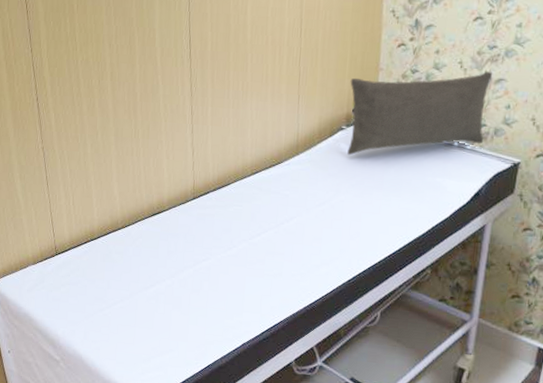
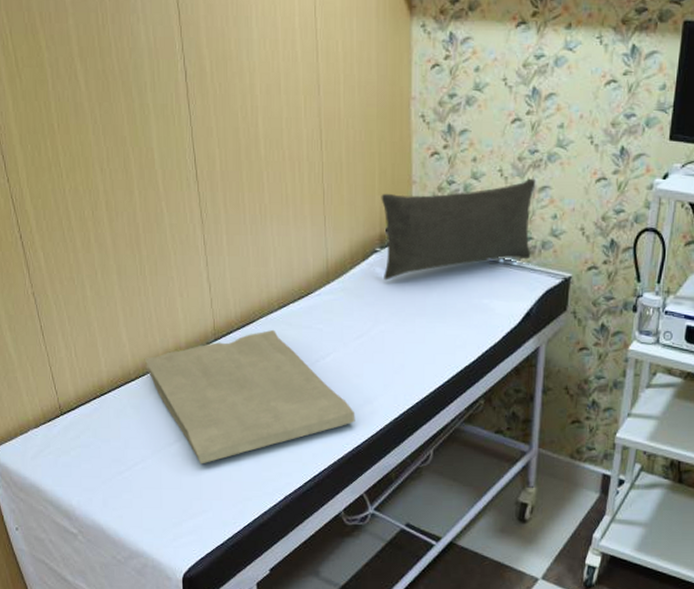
towel: none [131,192,312,308] -> present [144,329,355,464]

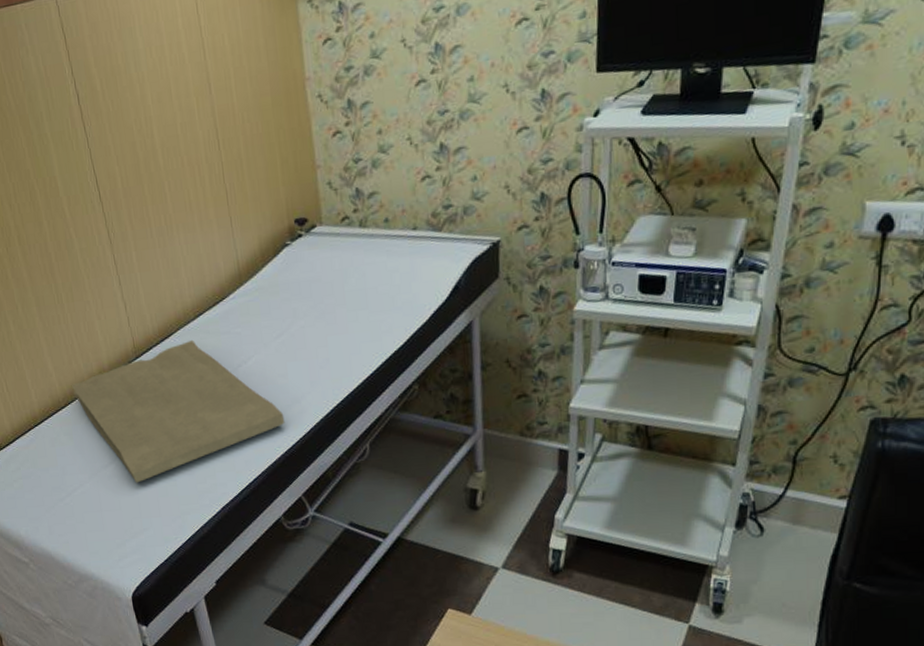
pillow: present [381,178,536,281] -> none [285,141,453,274]

